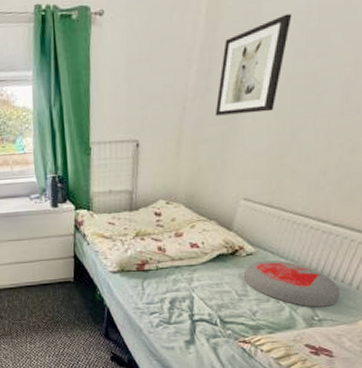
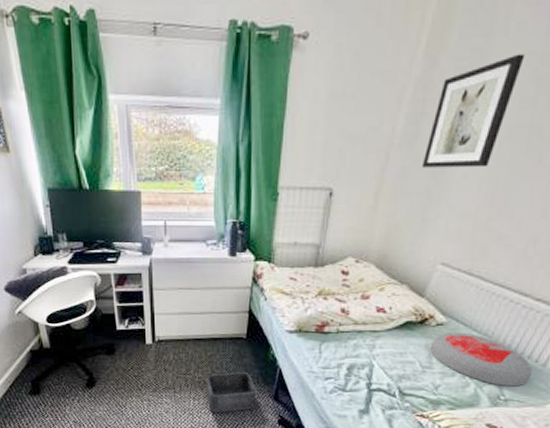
storage bin: none [41,314,88,354] -> present [207,372,257,413]

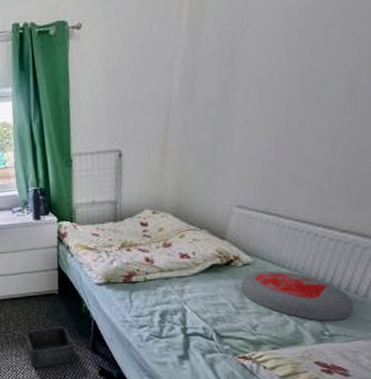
wall art: present [421,53,525,168] -> none [201,11,283,122]

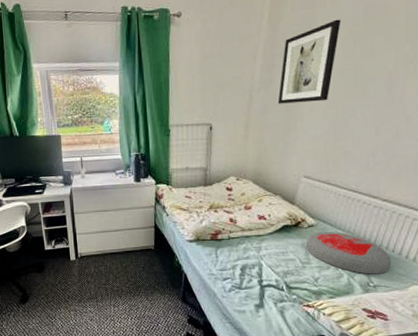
storage bin: present [26,327,75,368] -> none [124,279,167,317]
wall art: none [201,11,283,122] -> present [277,19,341,104]

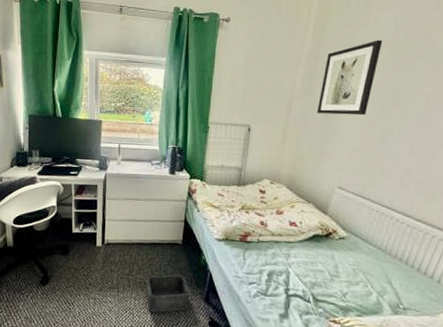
storage bin: none [124,279,167,317] -> present [146,275,190,313]
cushion: present [306,231,391,274] -> none [335,245,422,297]

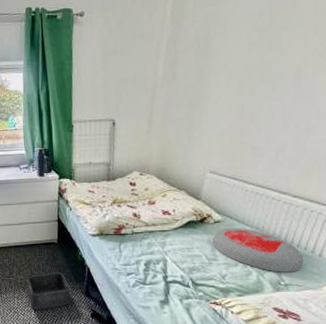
wall art: present [316,40,383,116] -> none [181,14,246,100]
cushion: none [335,245,422,297] -> present [212,227,303,273]

